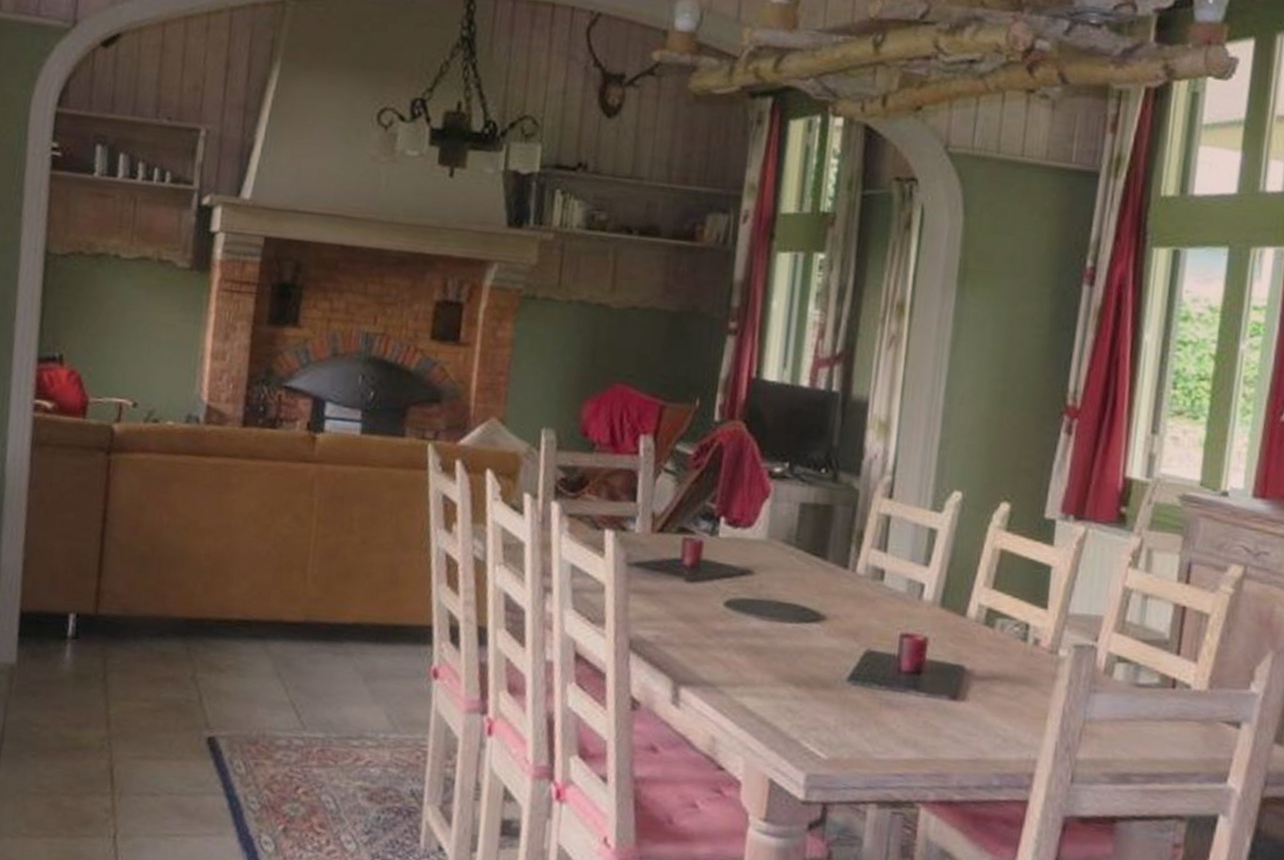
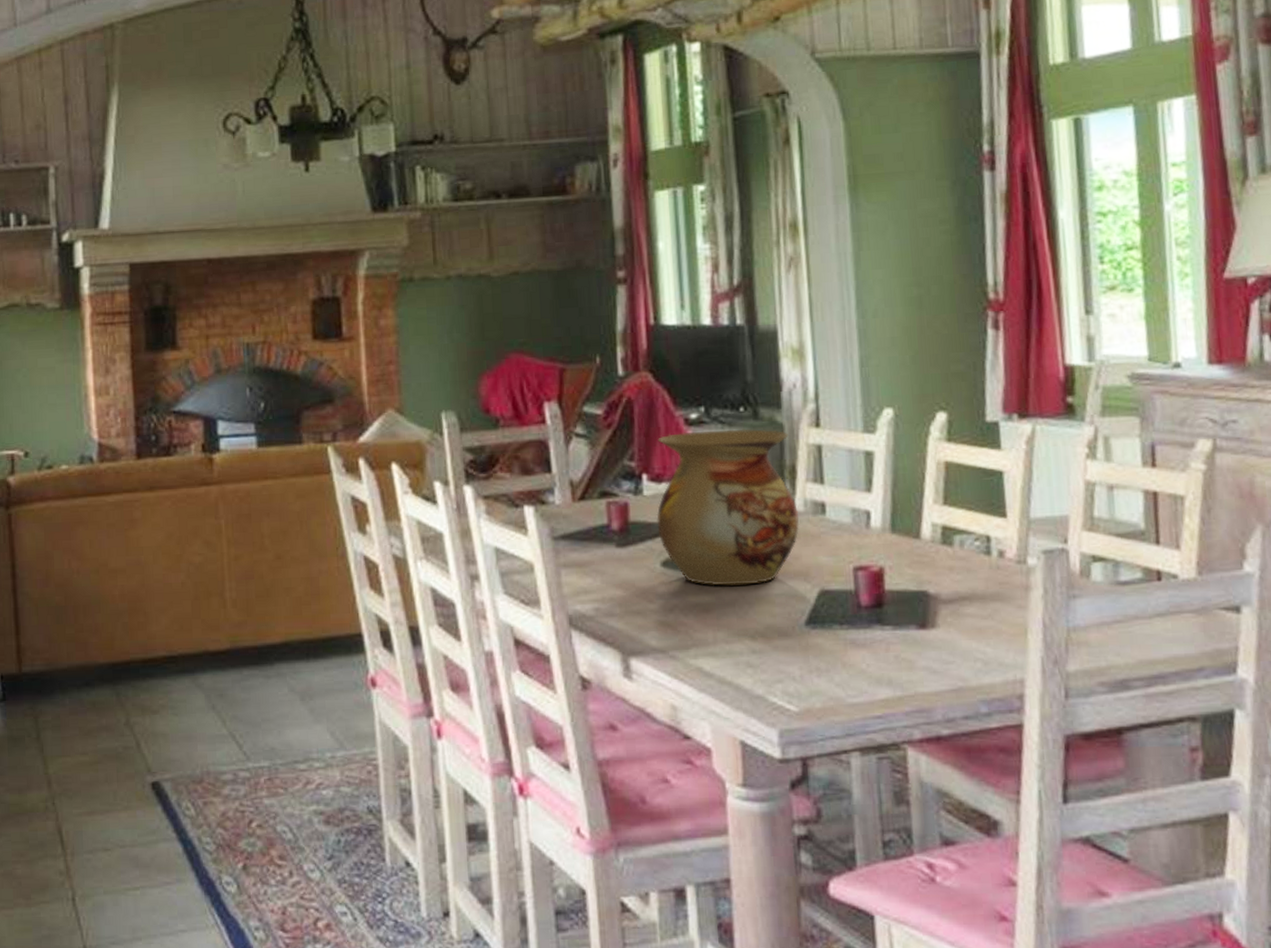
vase: none [726,483,862,636] -> present [656,429,800,586]

